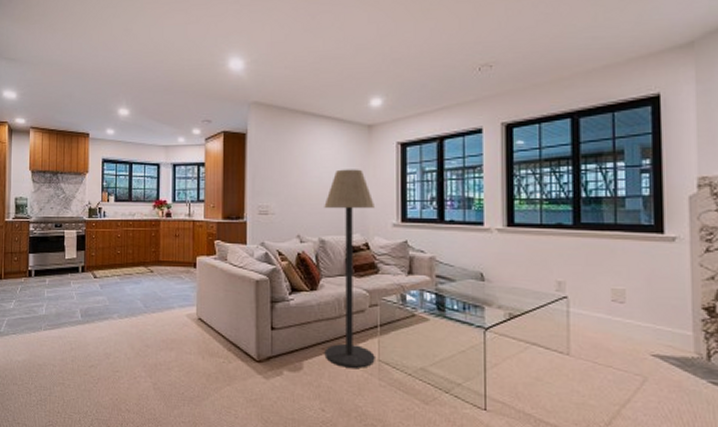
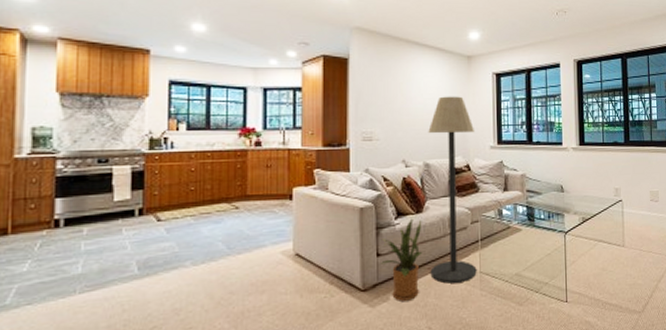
house plant: none [274,296,317,378] -> present [380,219,423,302]

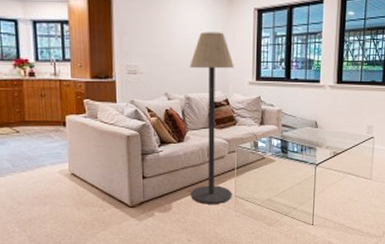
house plant: present [380,219,423,302] -> none [145,148,184,217]

